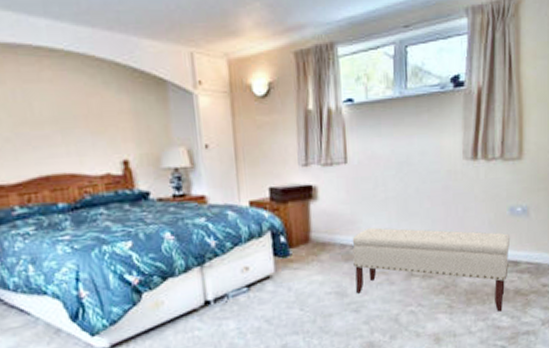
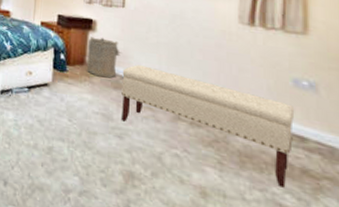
laundry hamper: none [310,205,349,252] -> present [86,37,122,78]

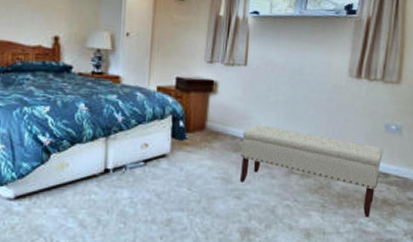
laundry hamper: present [86,37,122,78] -> none [206,99,242,142]

